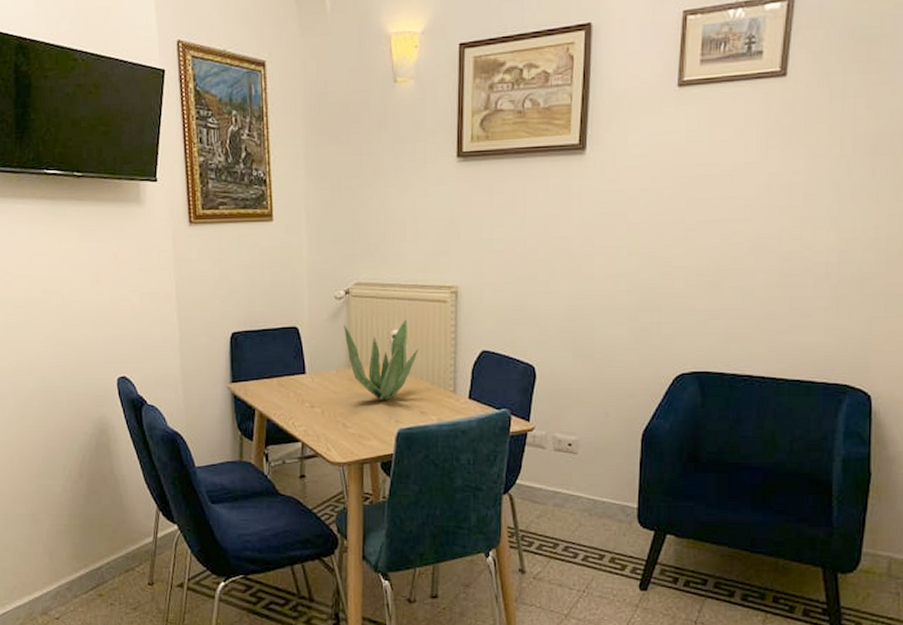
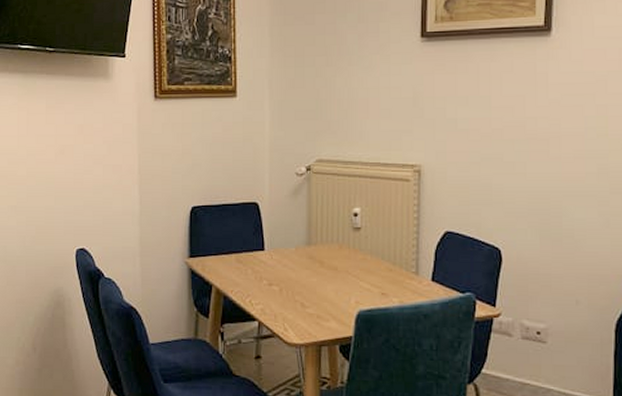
plant: present [344,319,419,402] -> none [304,198,381,281]

